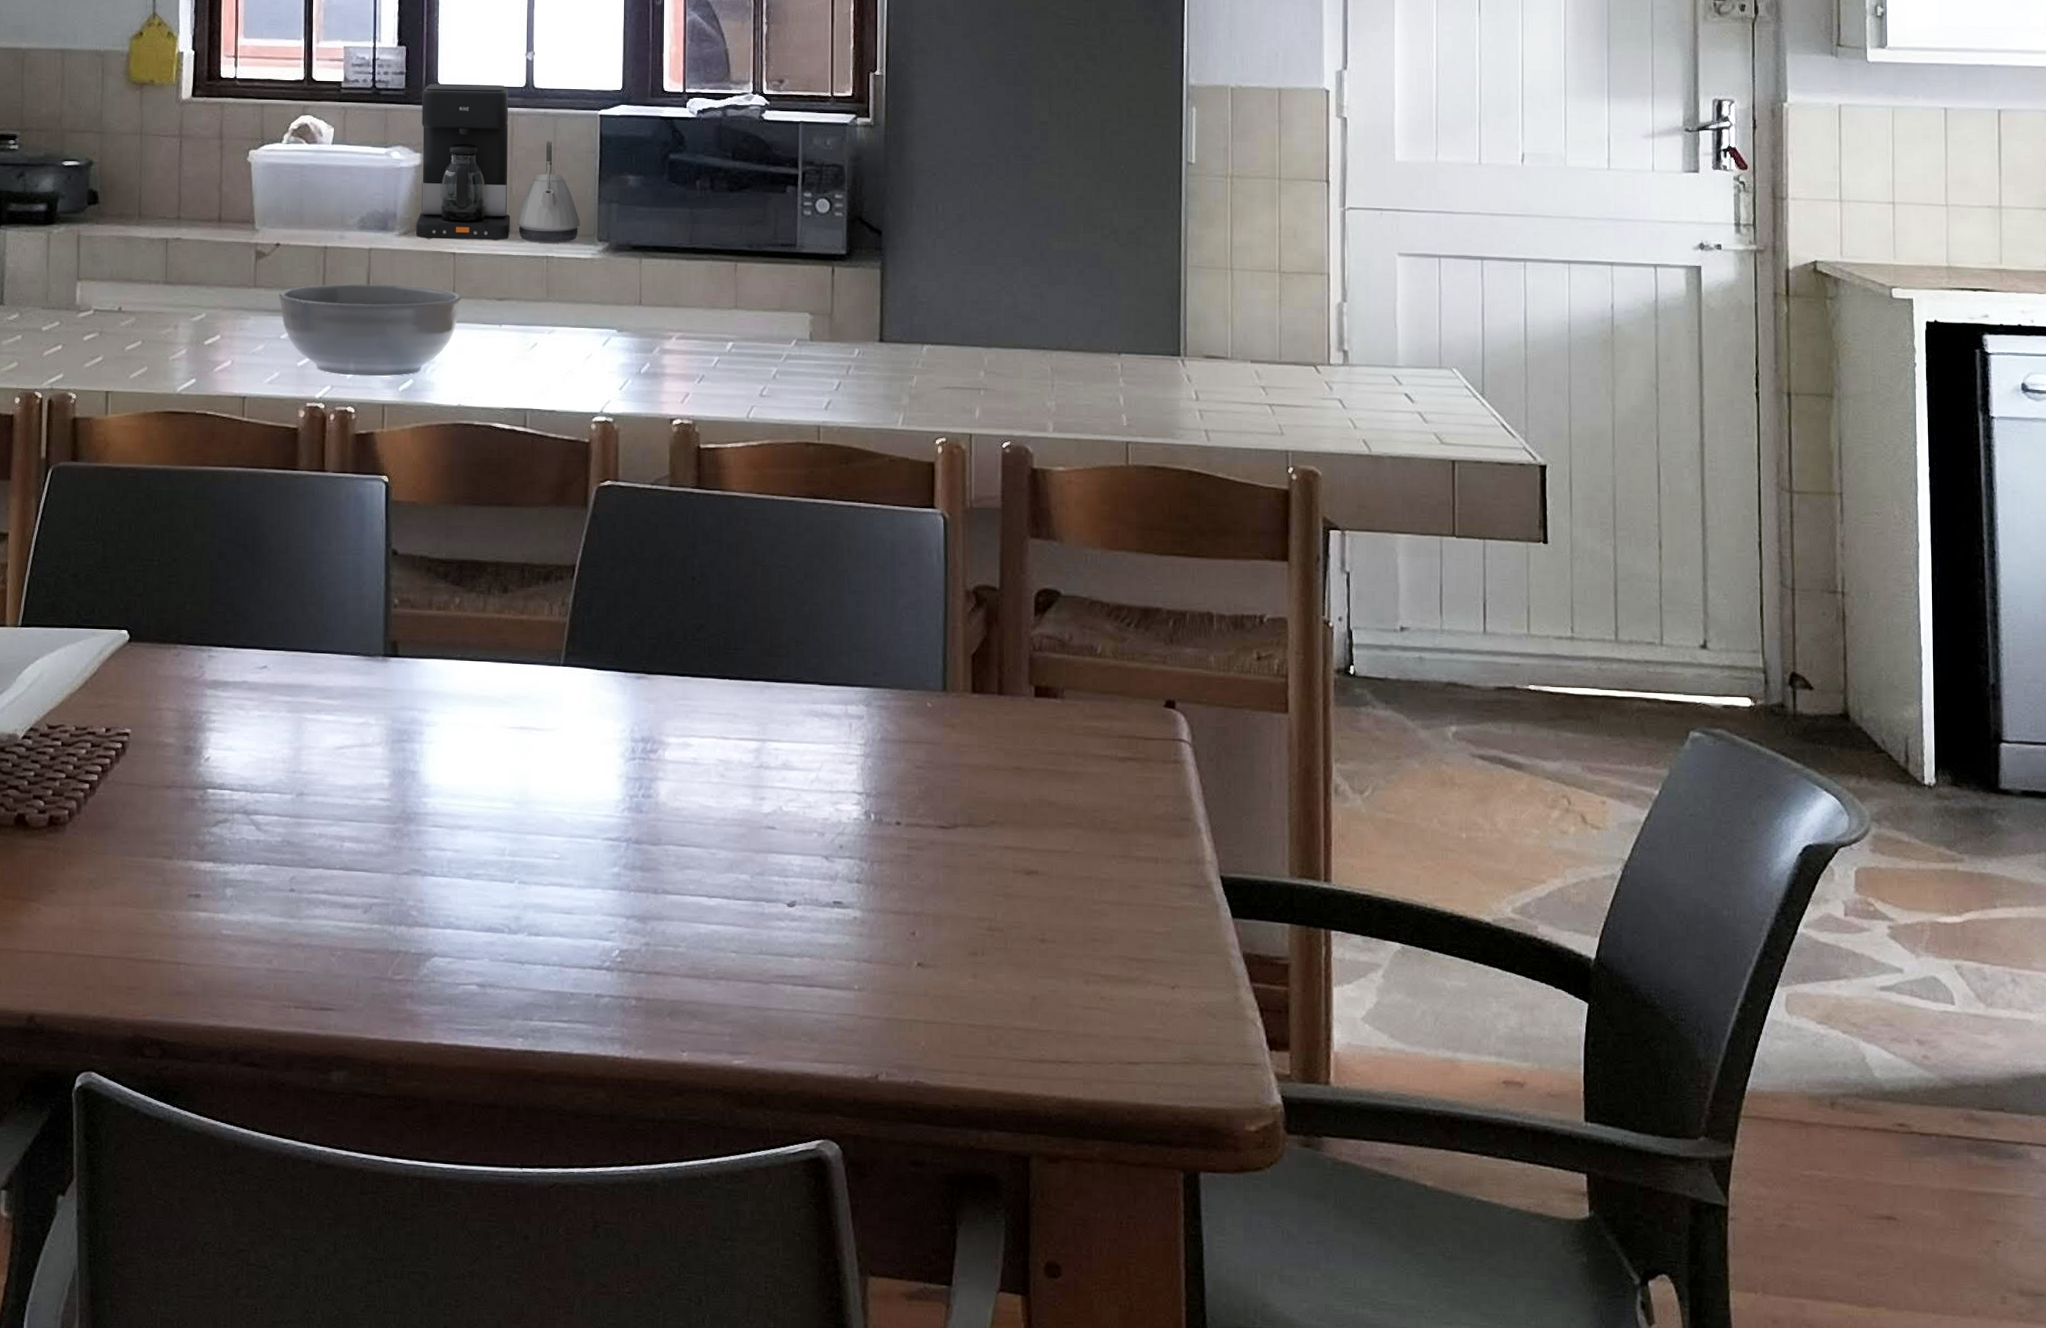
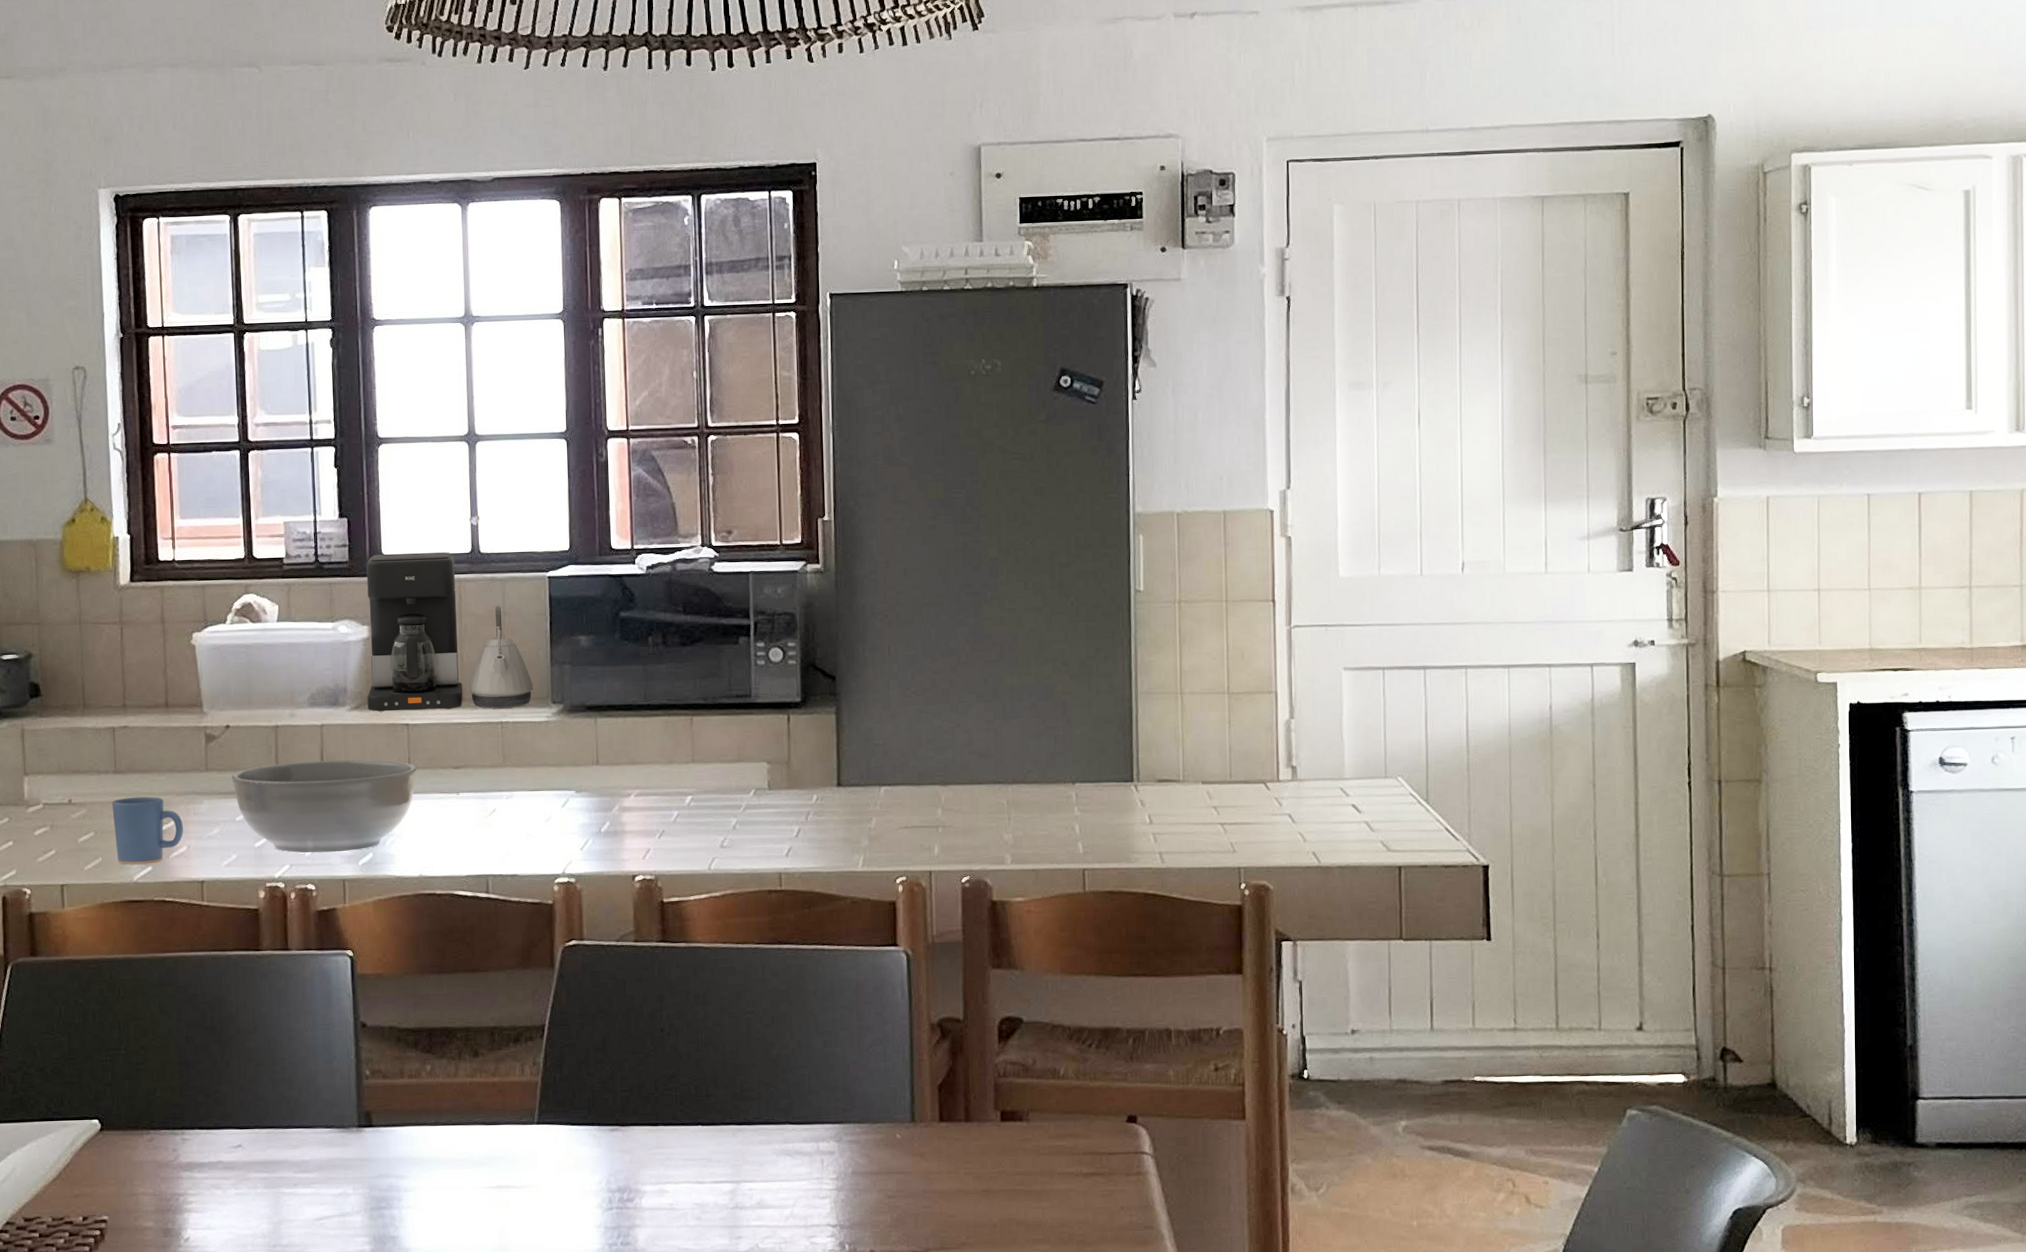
mug: none [160,308,229,377] -> present [112,796,183,865]

